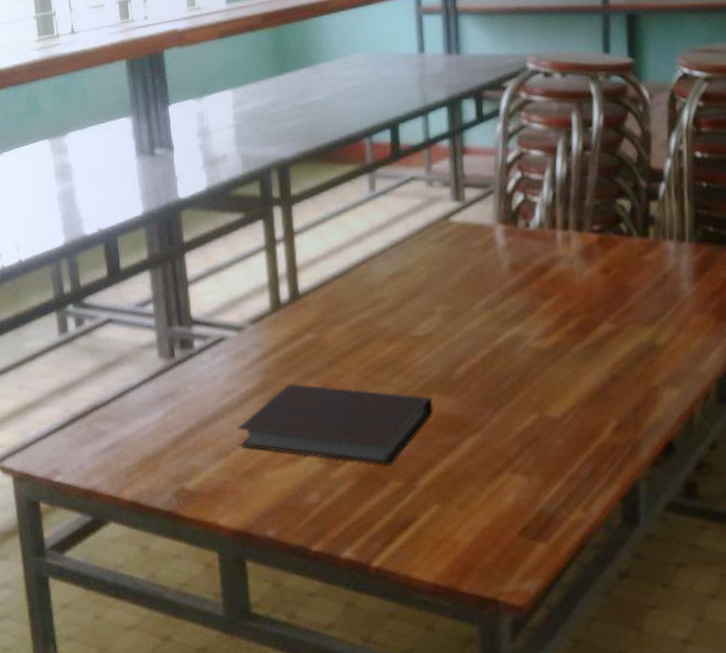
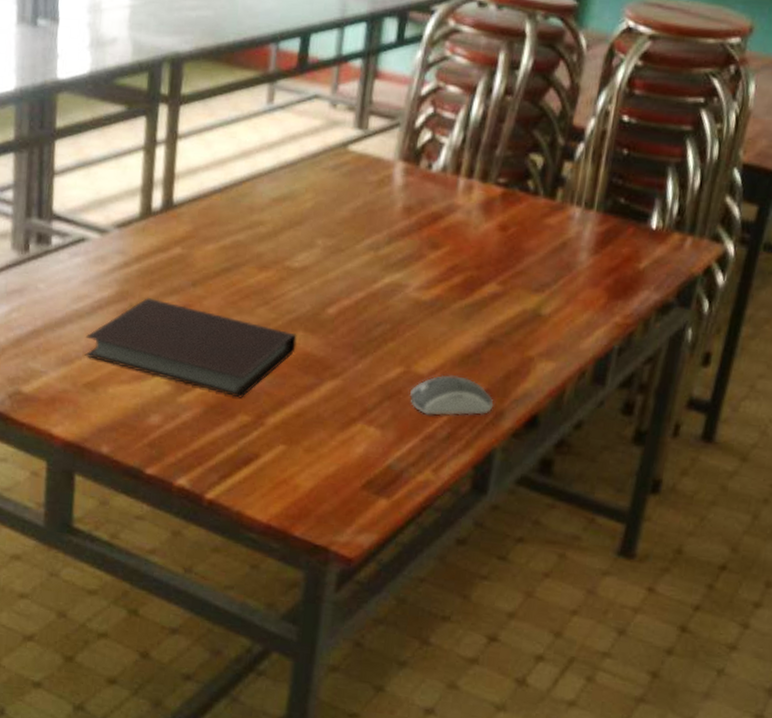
computer mouse: none [547,414,629,456] -> present [409,374,494,416]

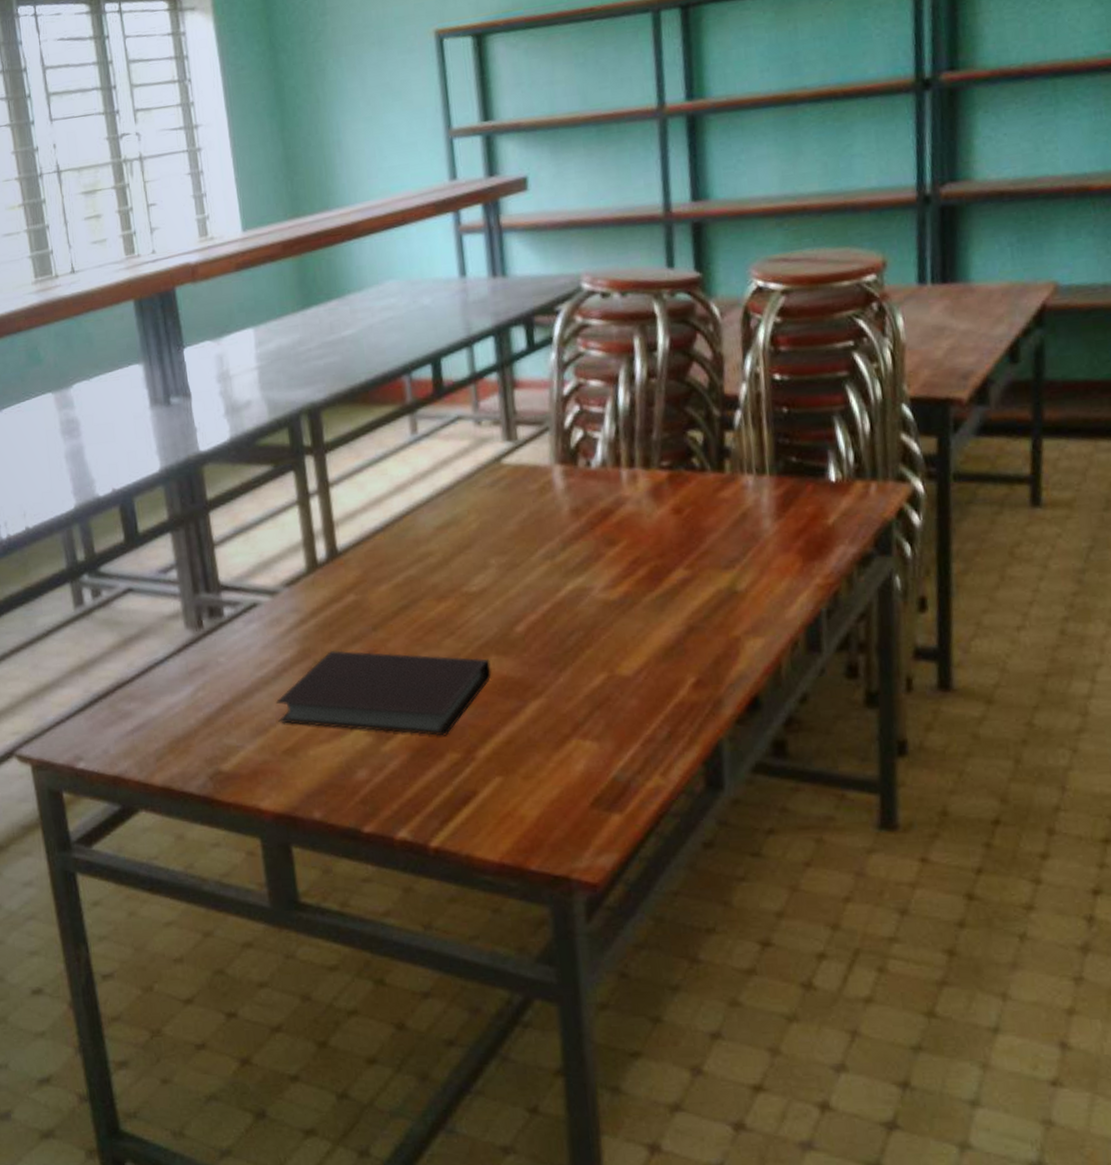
computer mouse: present [409,374,494,416] -> none [618,670,710,717]

